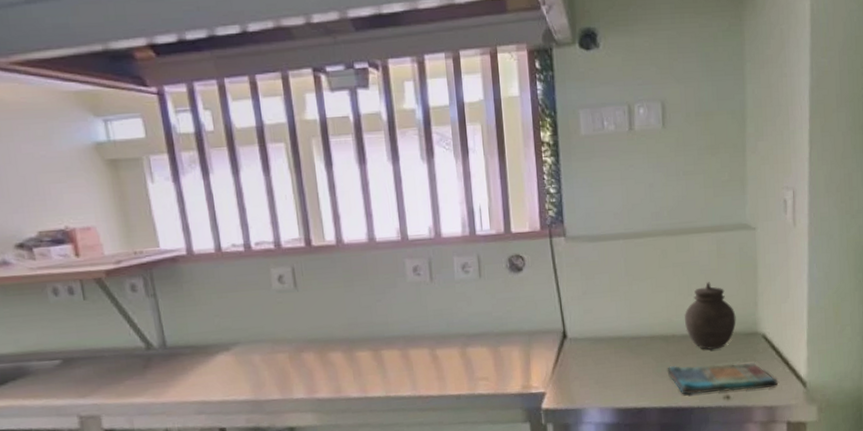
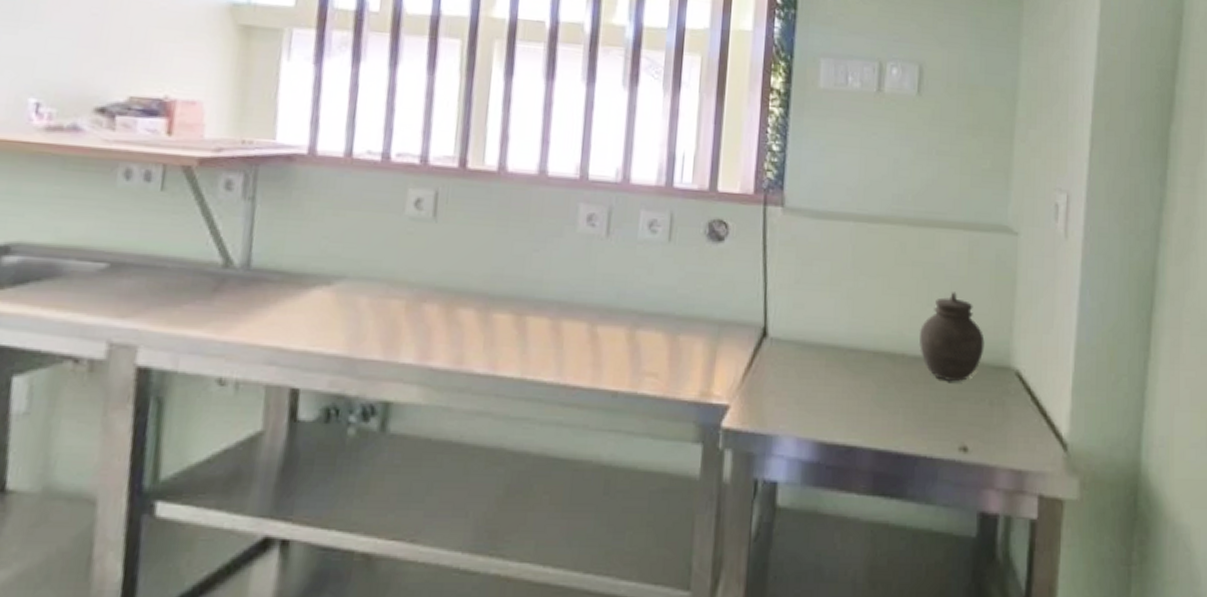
dish towel: present [667,363,778,394] -> none [890,395,1031,445]

